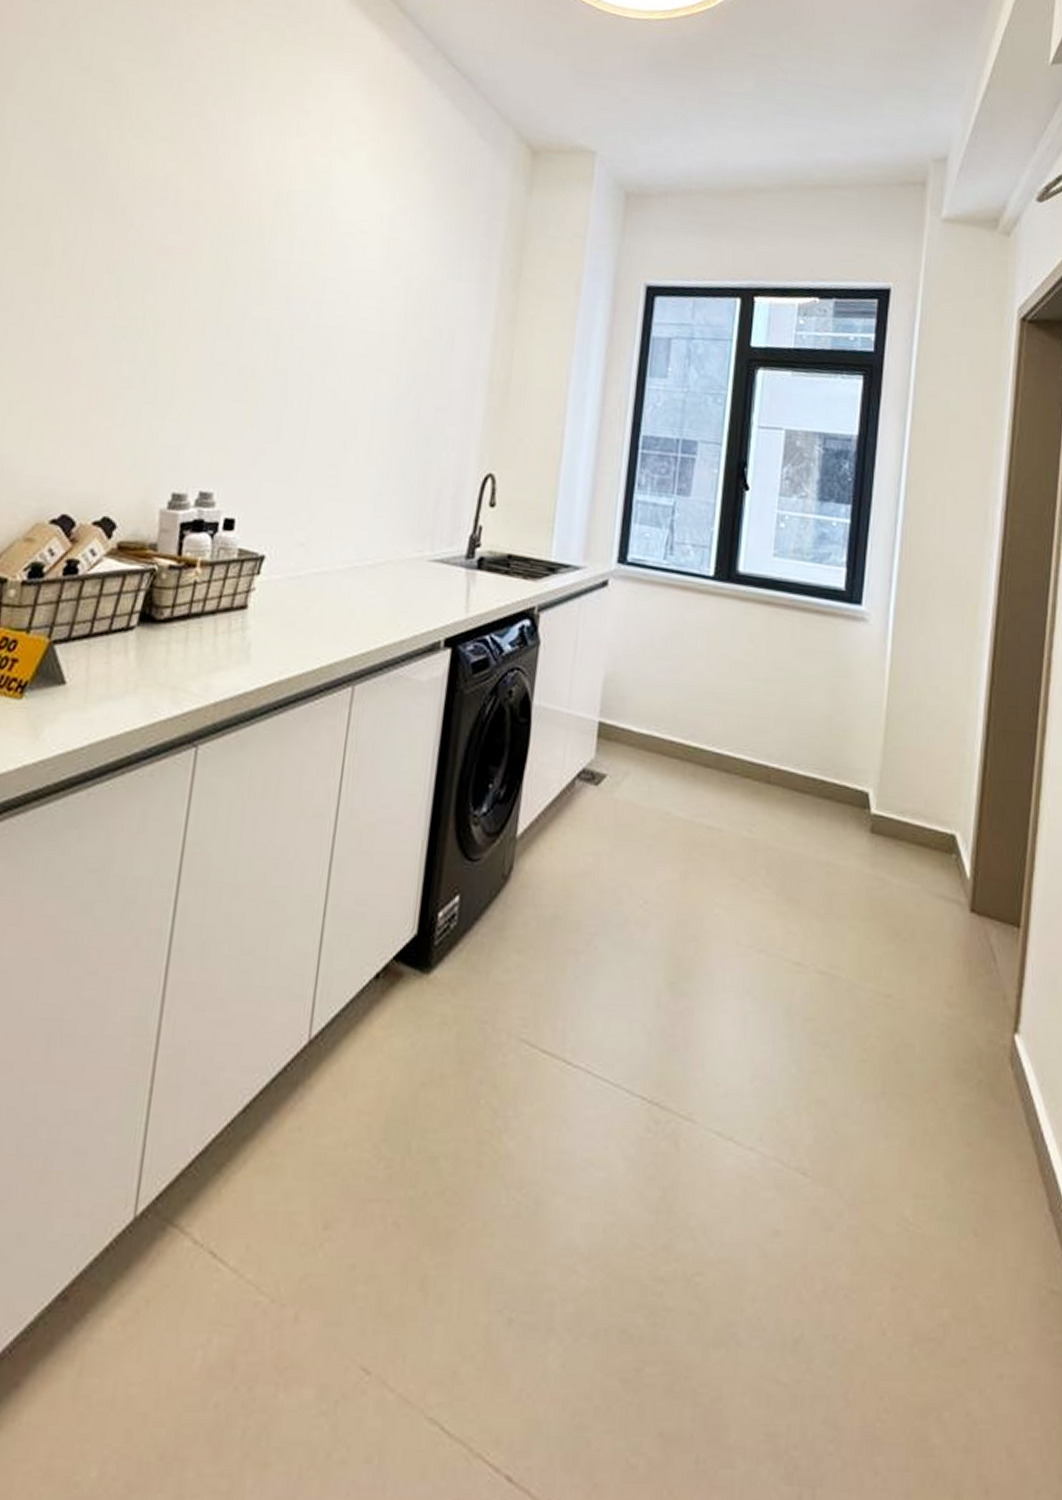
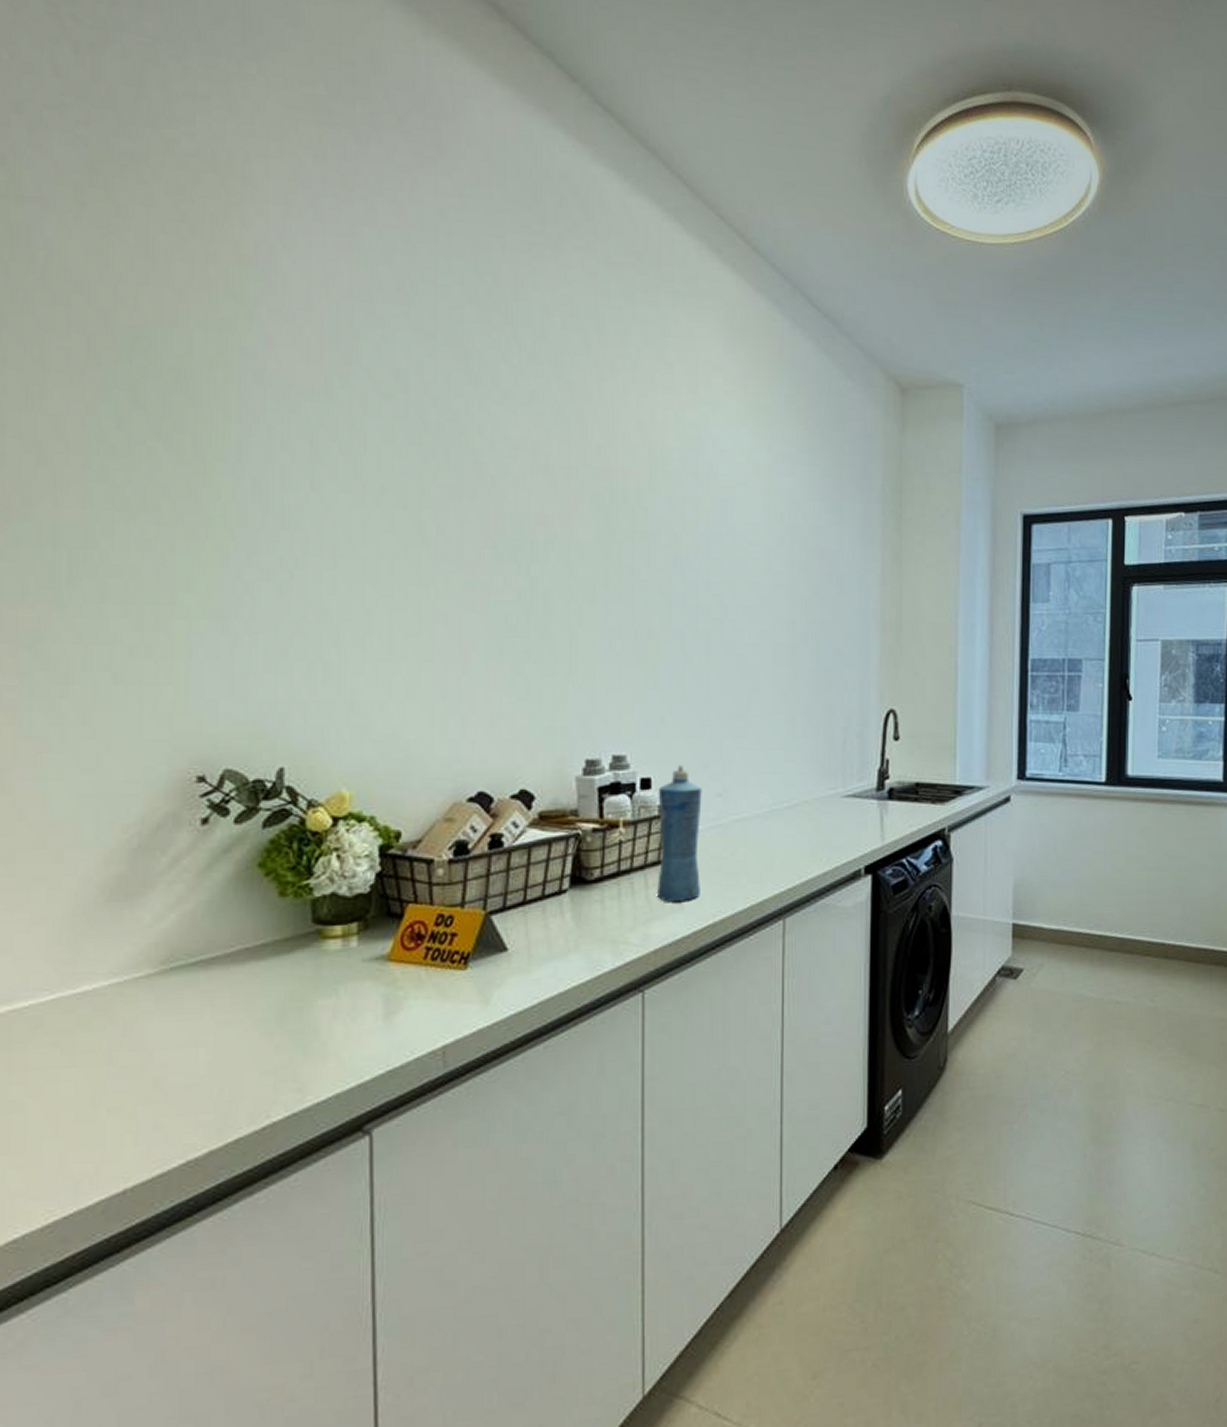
squeeze bottle: none [225,508,285,654] -> present [657,765,702,902]

